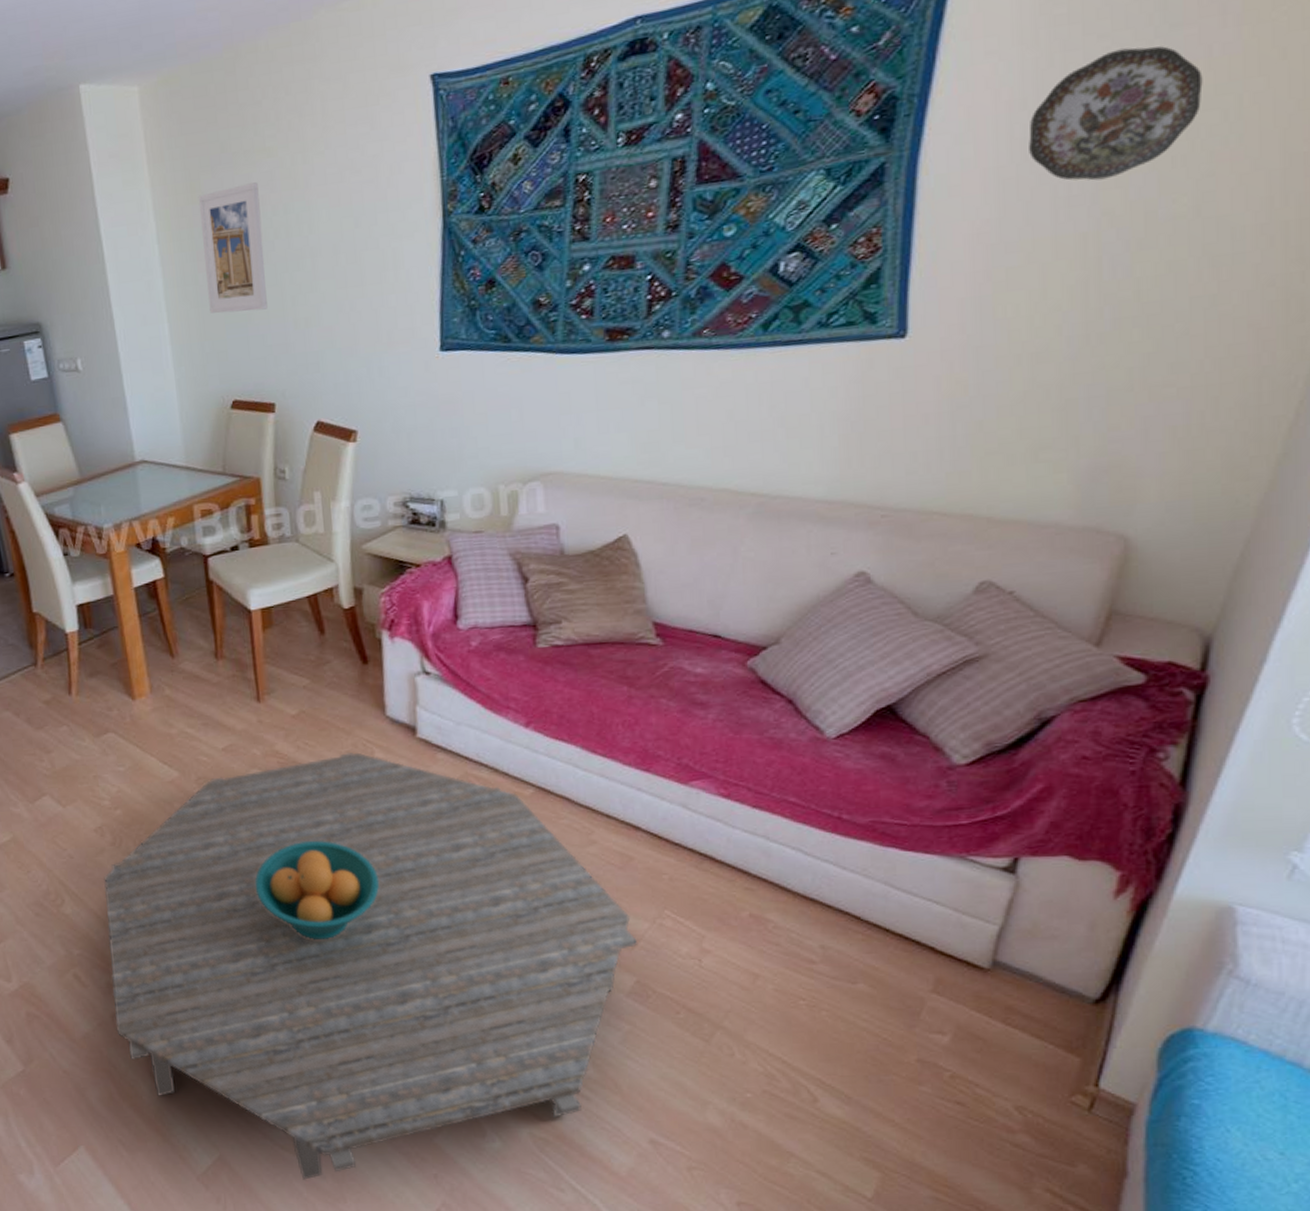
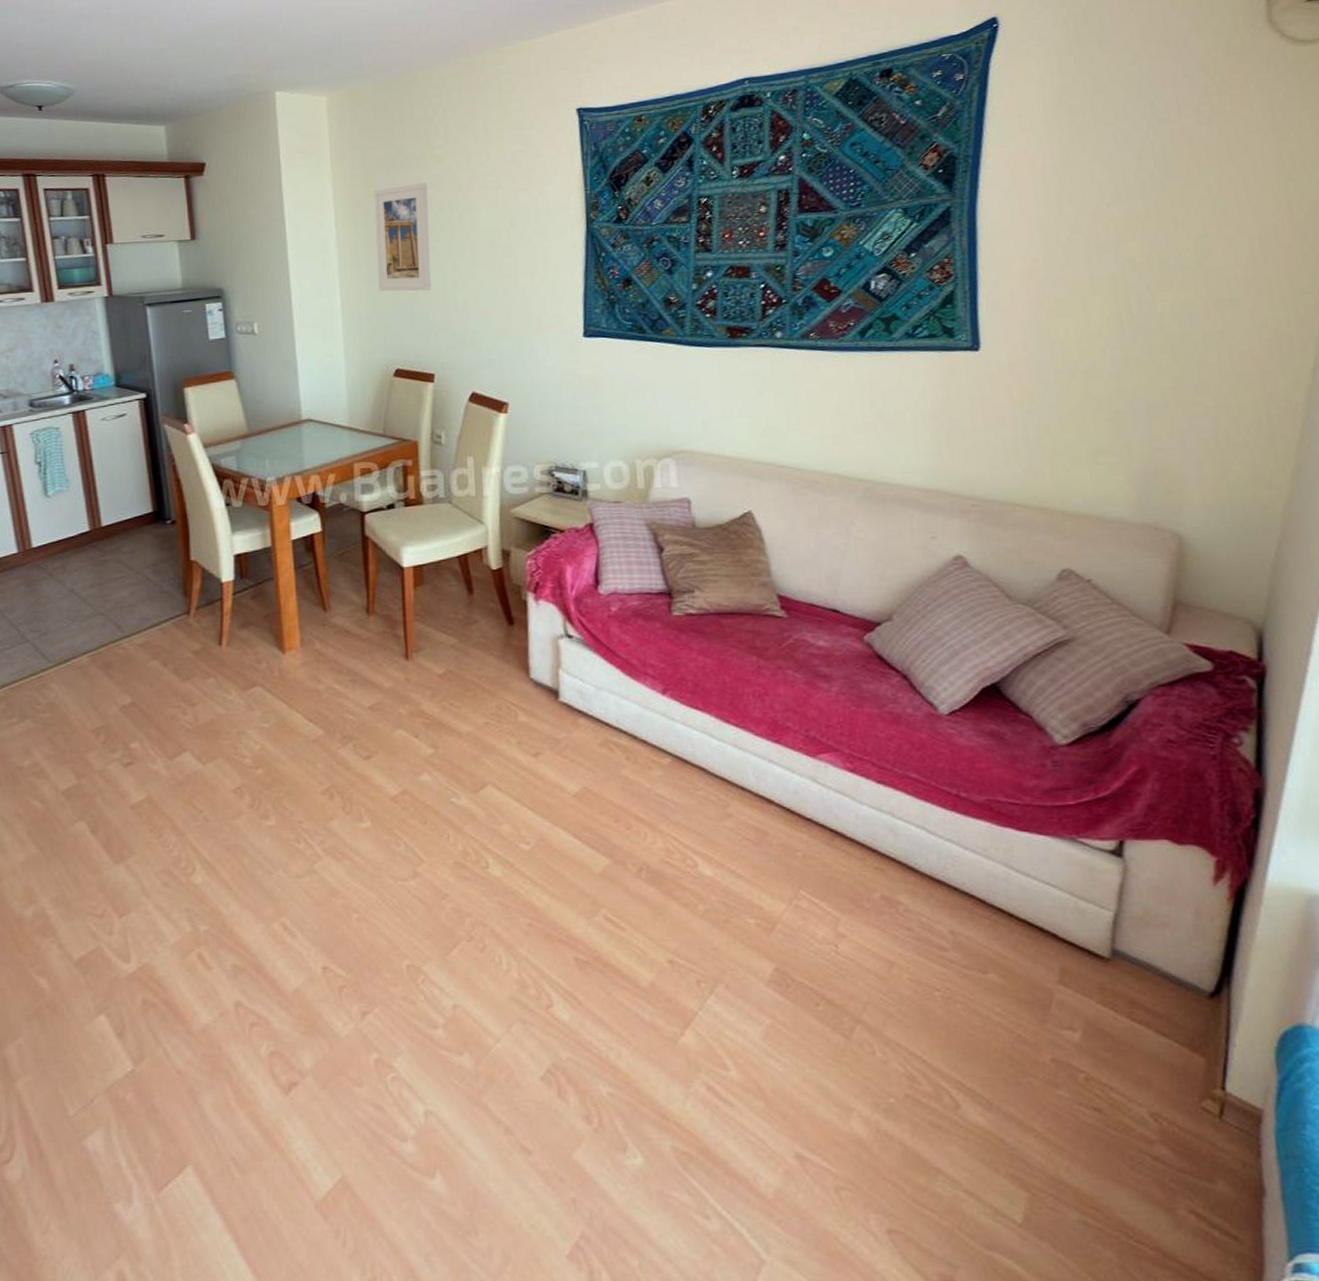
coffee table: present [104,752,637,1180] -> none [238,715,775,1207]
fruit bowl: present [254,840,380,940] -> none [394,807,521,917]
decorative plate: present [1029,46,1203,181] -> none [1061,134,1191,234]

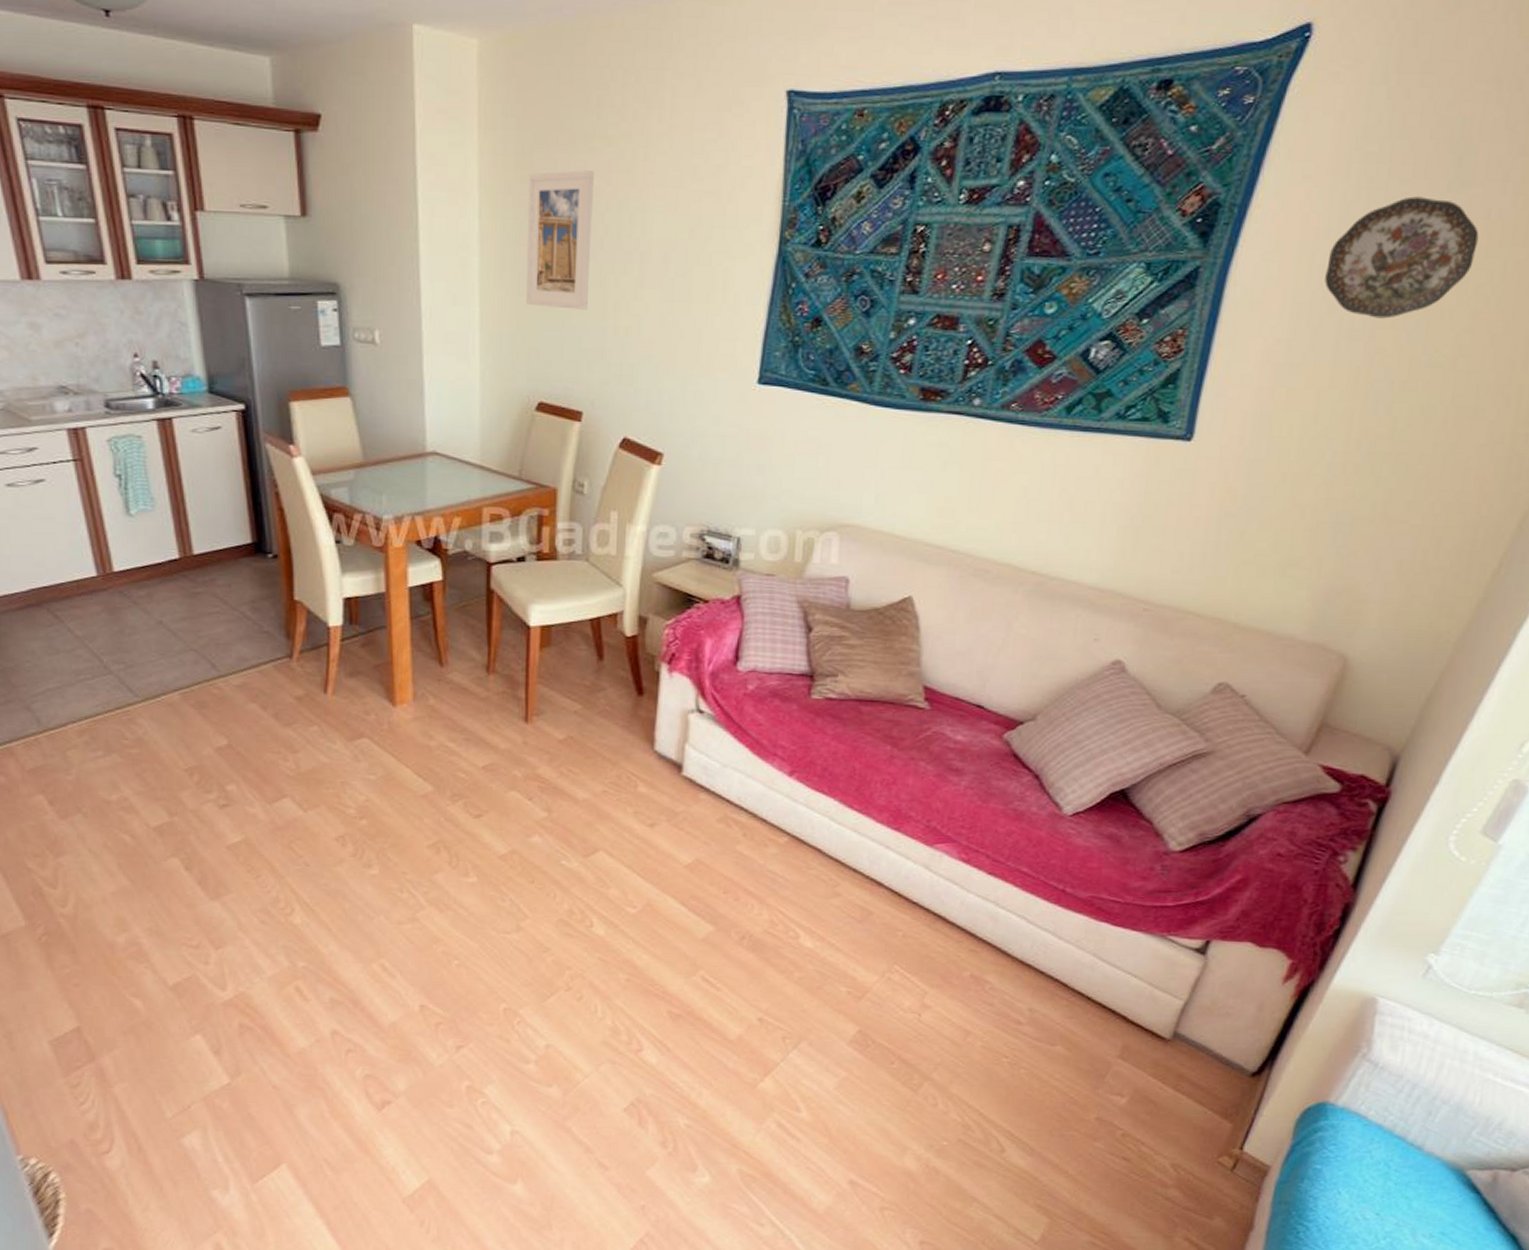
decorative plate: none [1061,134,1191,234] -> present [1324,196,1479,319]

